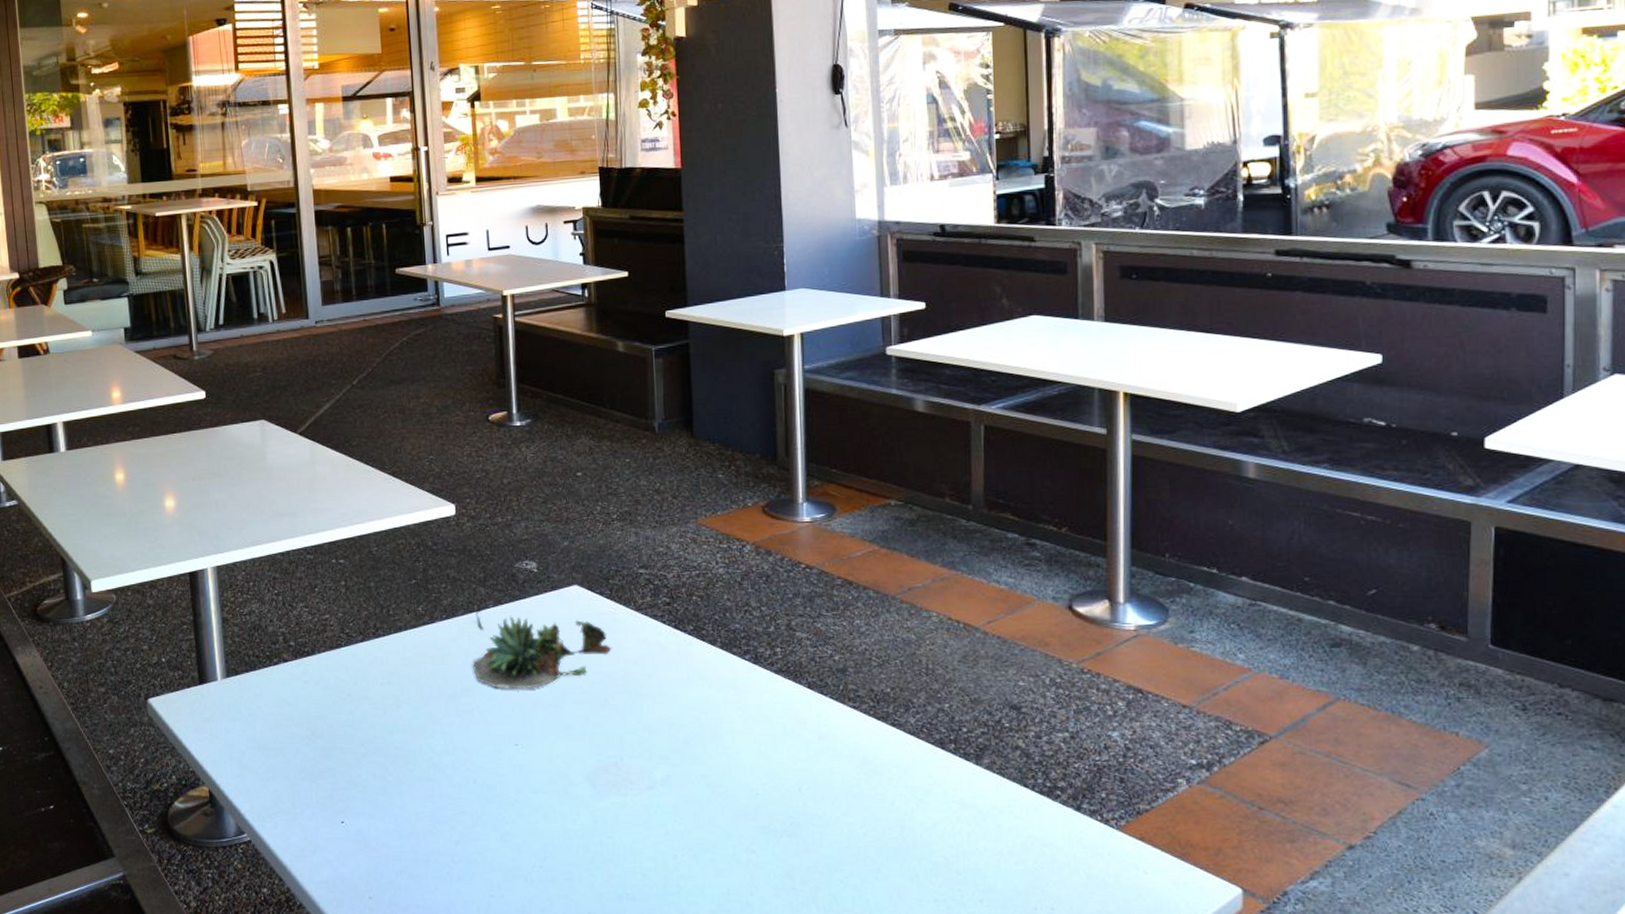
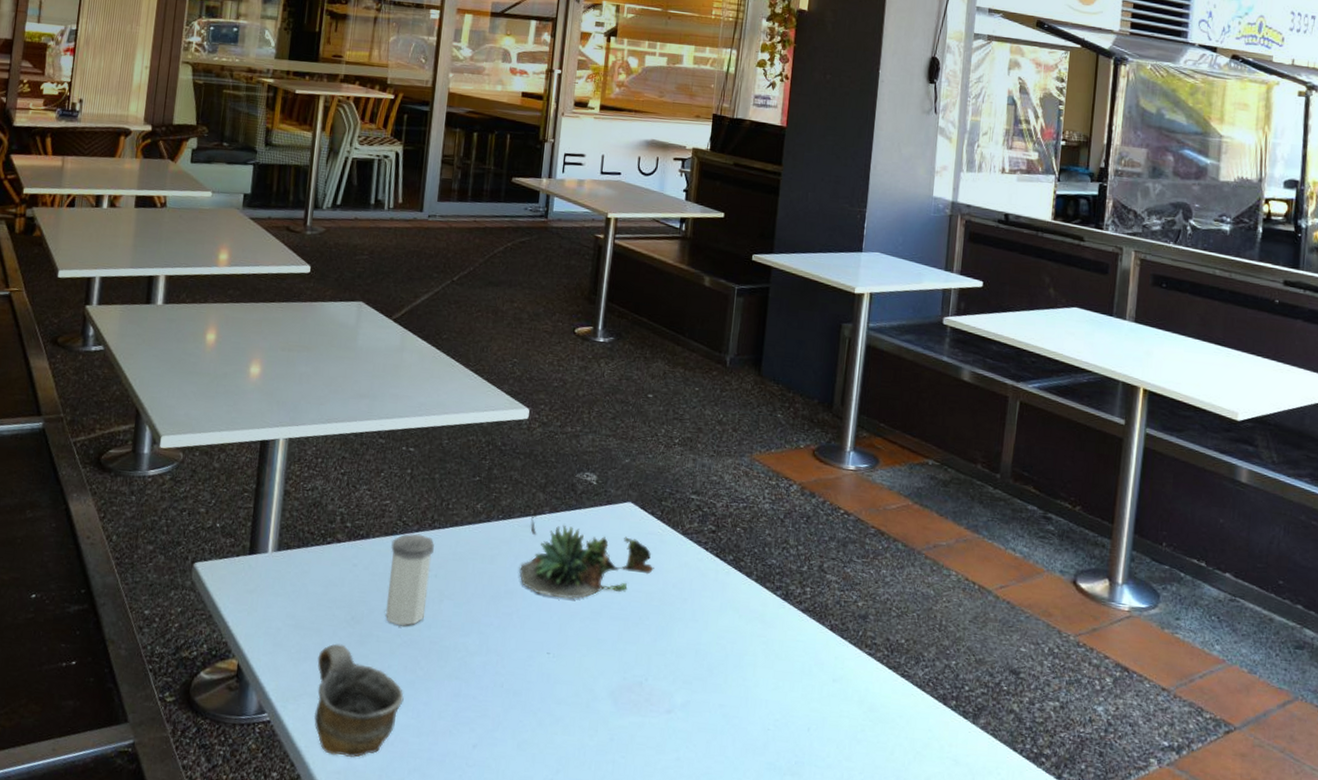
cup: none [286,760,378,867] -> present [313,643,404,757]
salt shaker: none [338,644,385,736] -> present [385,533,434,626]

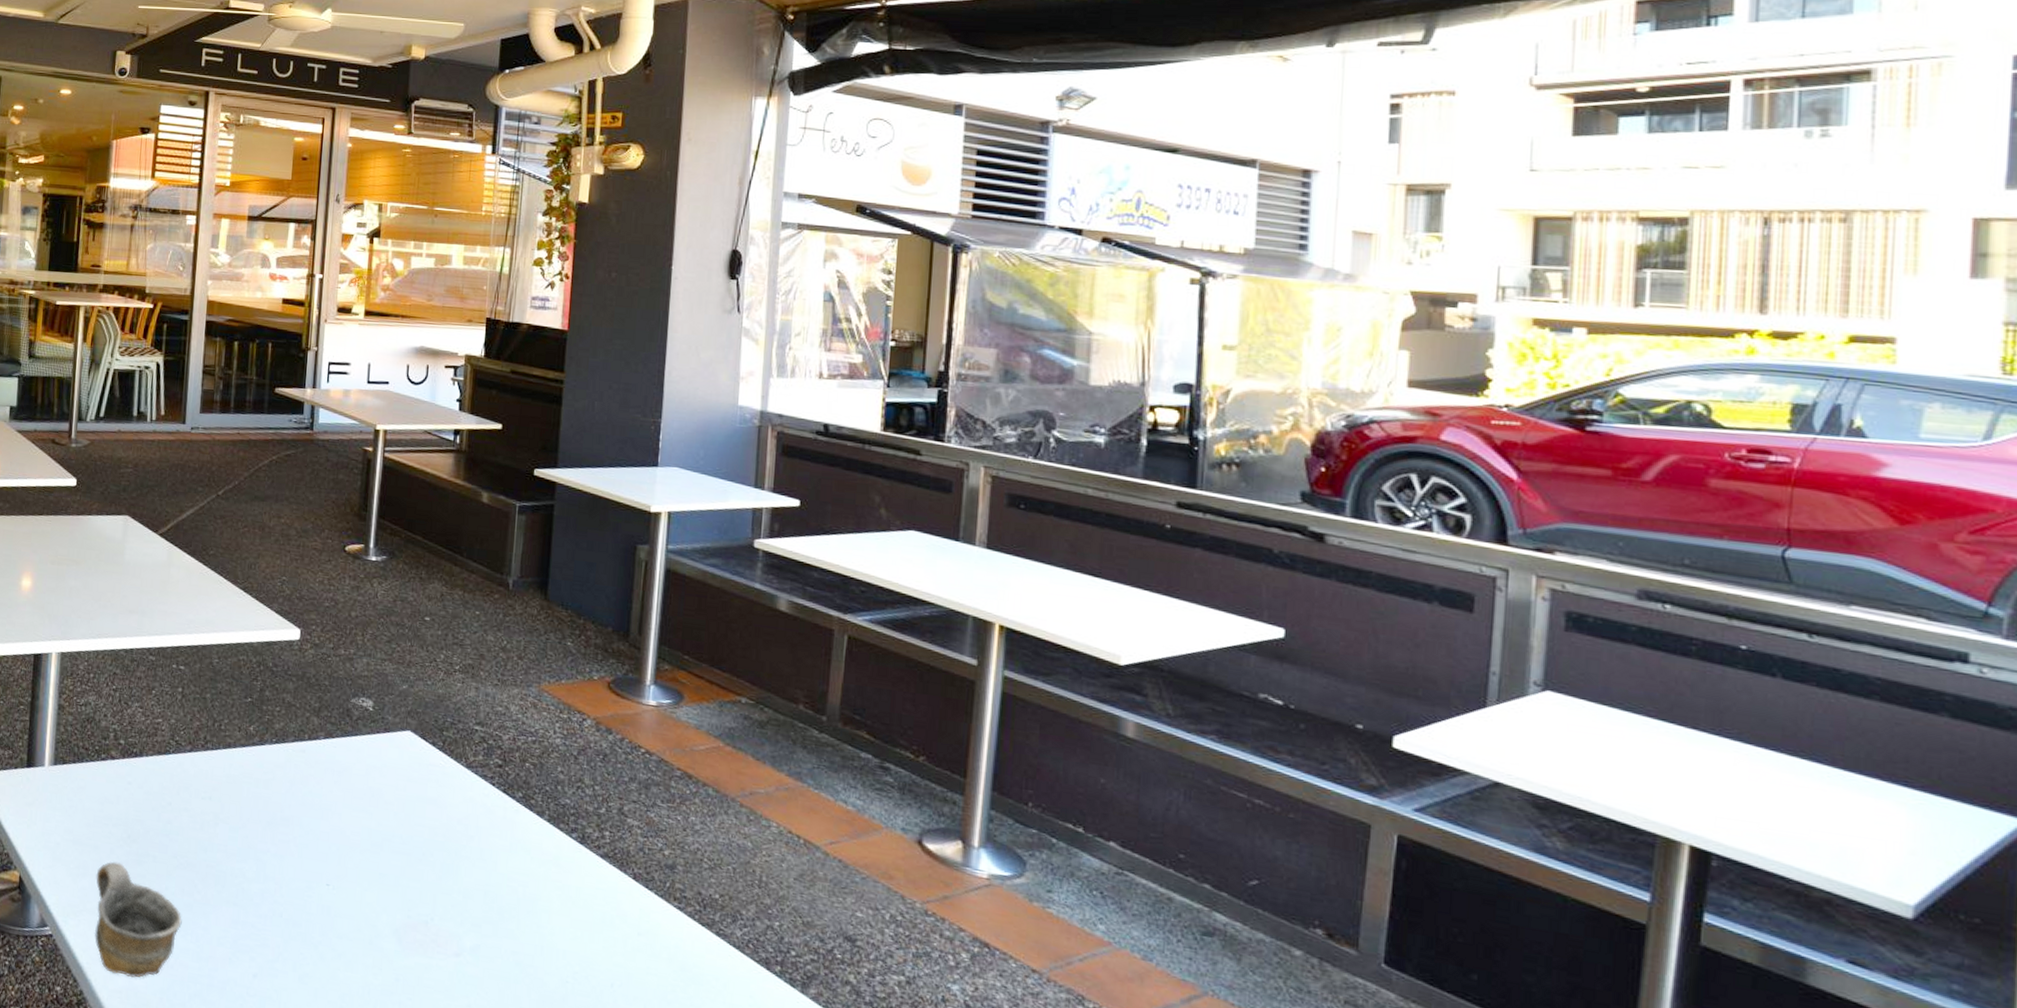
salt shaker: present [385,533,434,626] -> none [161,753,208,848]
succulent plant: present [519,511,654,599] -> none [295,736,437,830]

